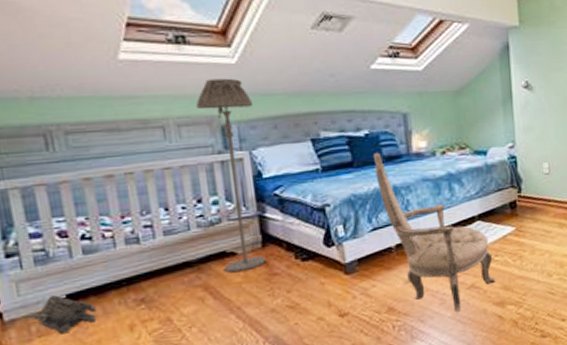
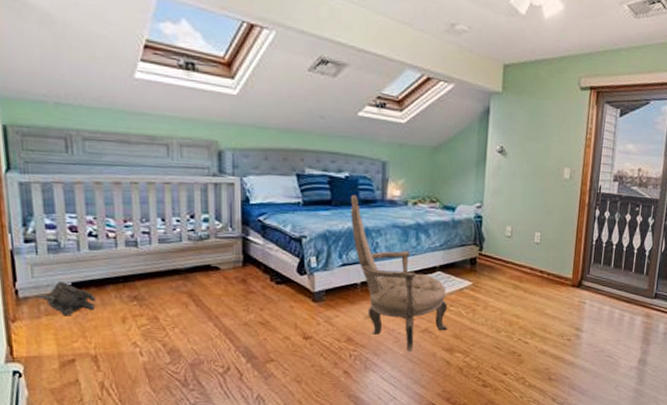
floor lamp: present [196,78,266,273] -> none [198,106,249,286]

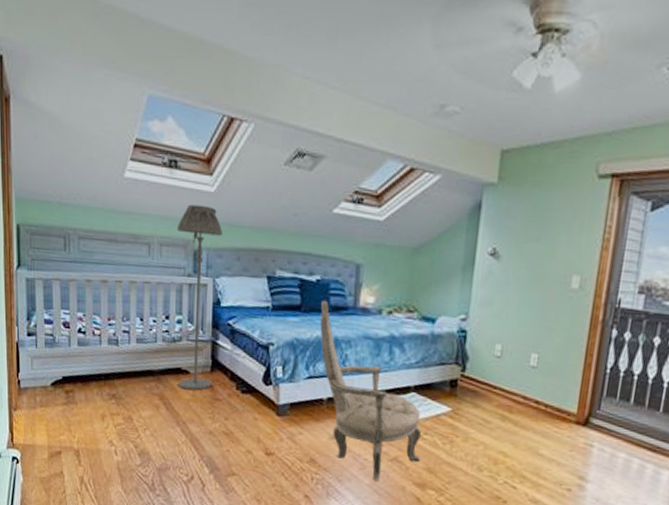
plush toy: present [36,282,97,316] -> none [34,375,82,409]
floor lamp: none [198,106,249,286] -> present [177,204,223,390]

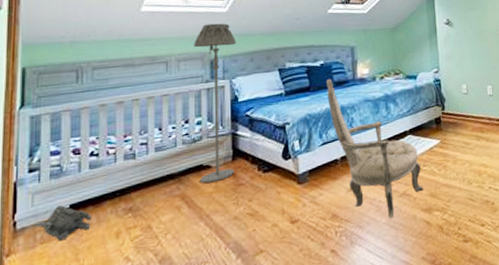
plush toy: none [34,375,82,409] -> present [34,205,93,241]

